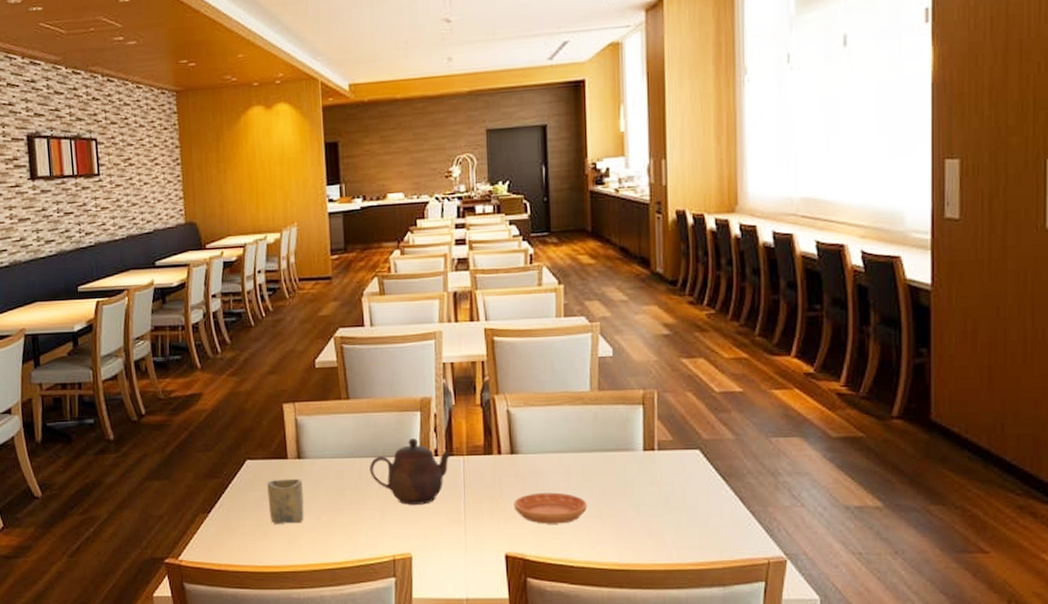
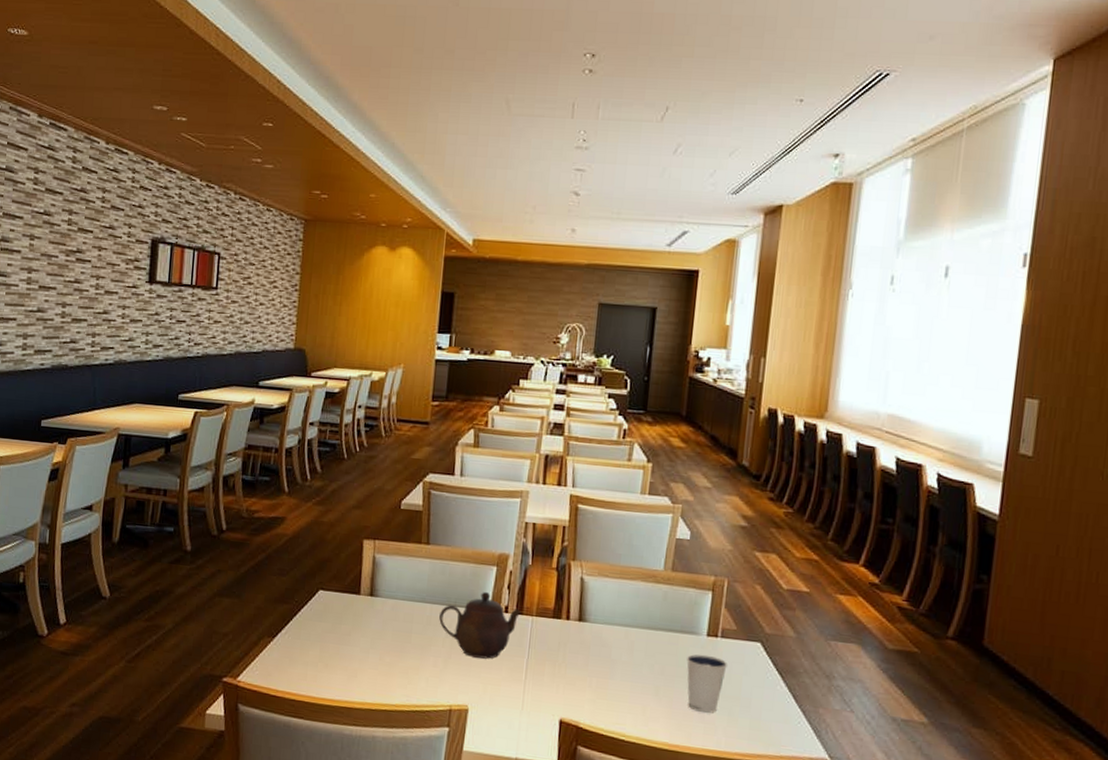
cup: present [267,478,304,524] -> none [334,613,371,661]
saucer: present [513,492,587,524] -> none [574,662,646,697]
dixie cup: none [626,469,668,528] -> present [687,654,727,714]

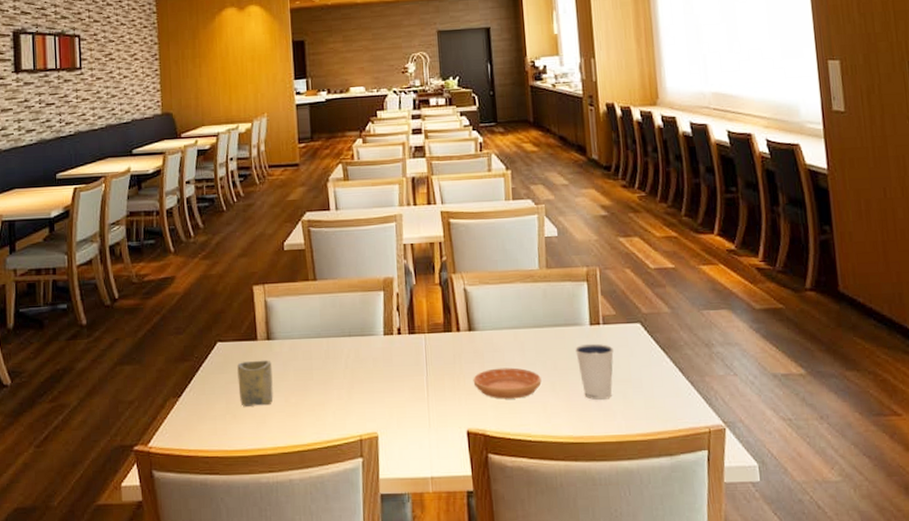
cup: none [334,613,371,661] -> present [237,360,274,407]
teapot: present [439,592,521,659] -> none [336,318,414,384]
saucer: none [574,662,646,697] -> present [473,367,542,399]

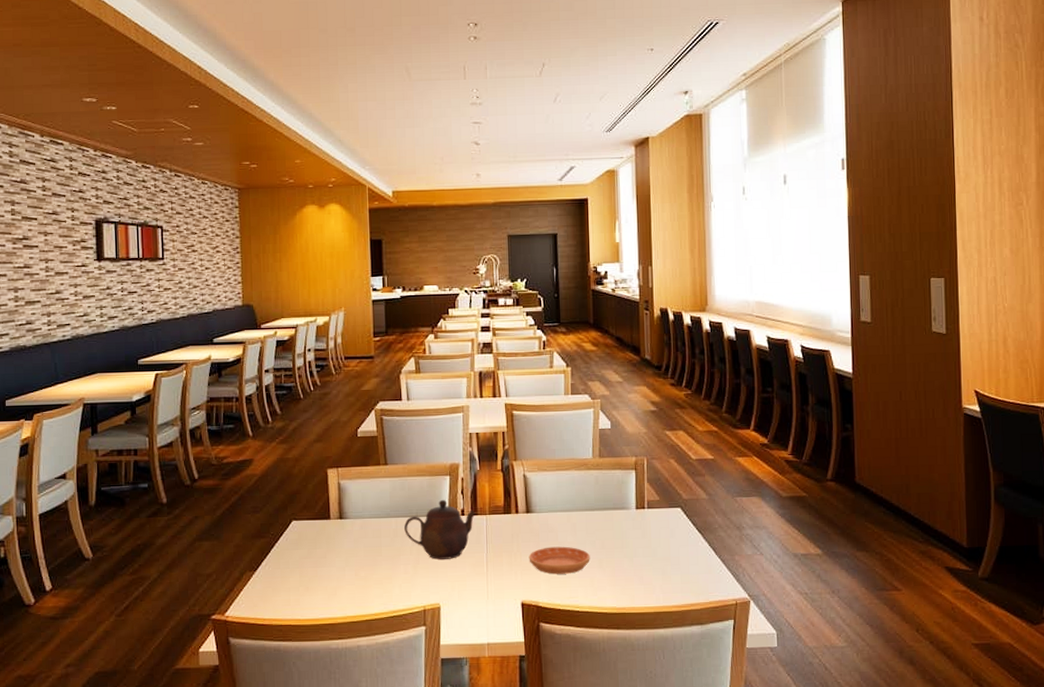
cup: present [237,360,274,407] -> none [311,537,344,580]
teapot: none [336,318,414,384] -> present [404,500,476,560]
dixie cup: present [575,343,614,401] -> none [622,525,656,576]

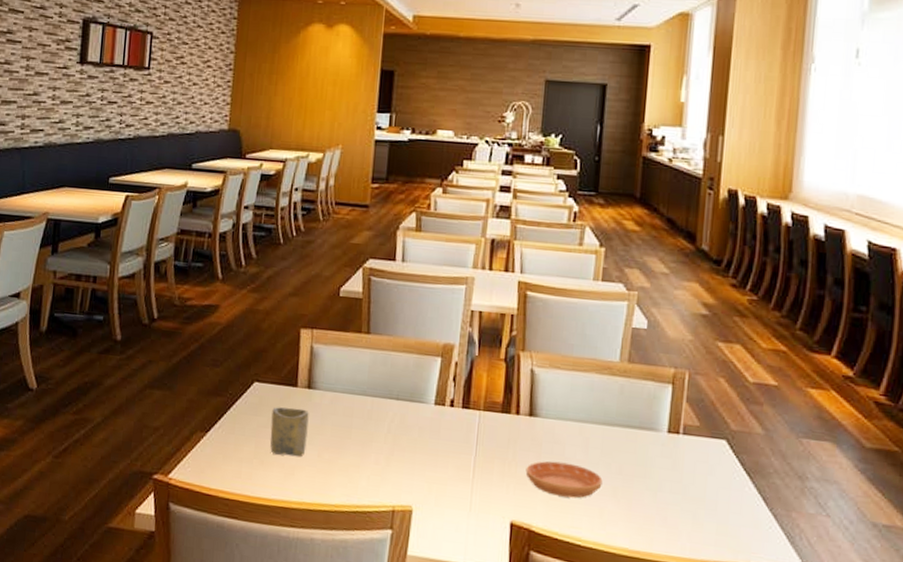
cup: none [311,537,344,580] -> present [270,407,309,457]
teapot: present [404,500,476,560] -> none [381,384,468,456]

